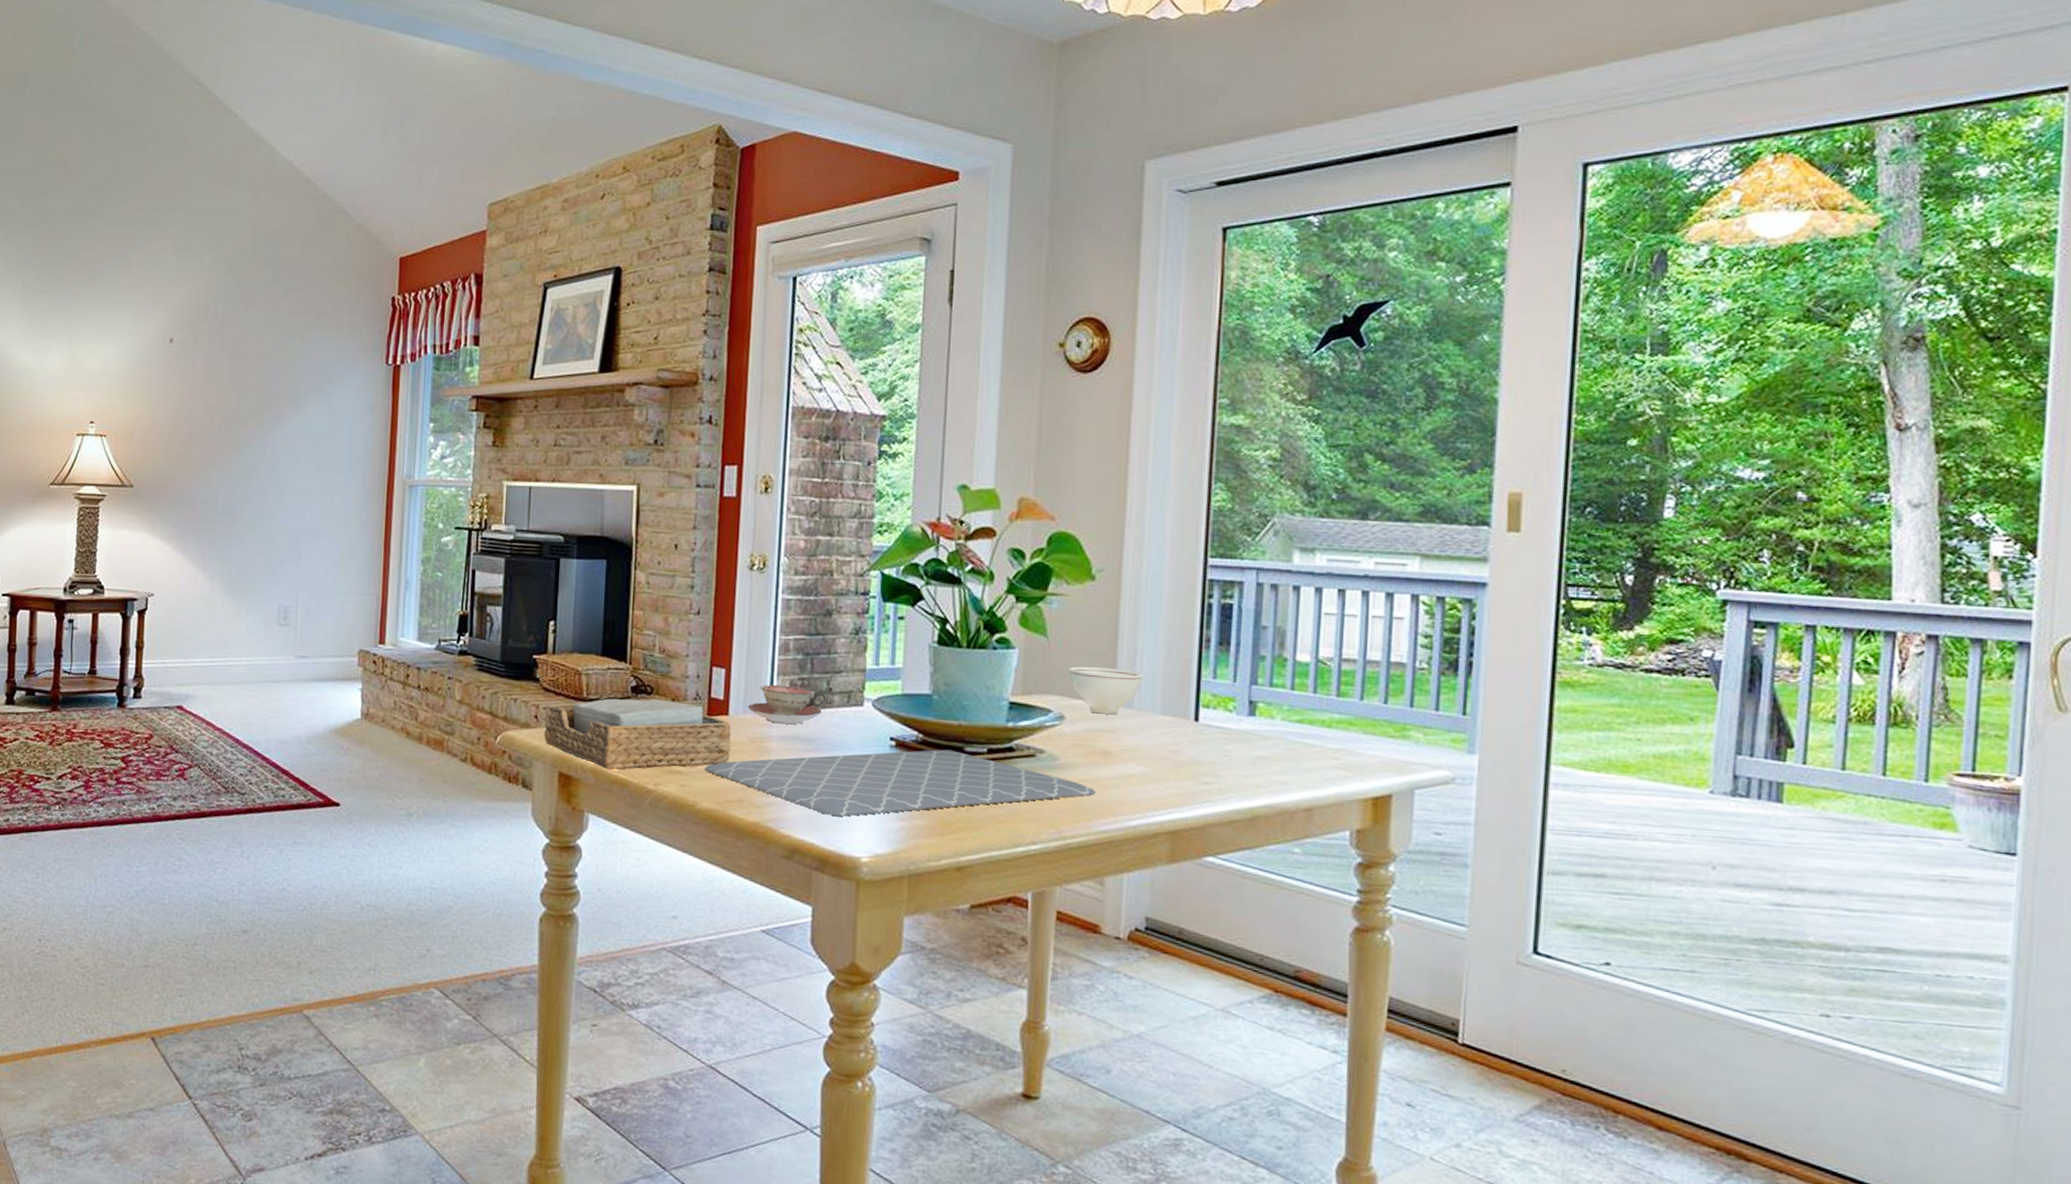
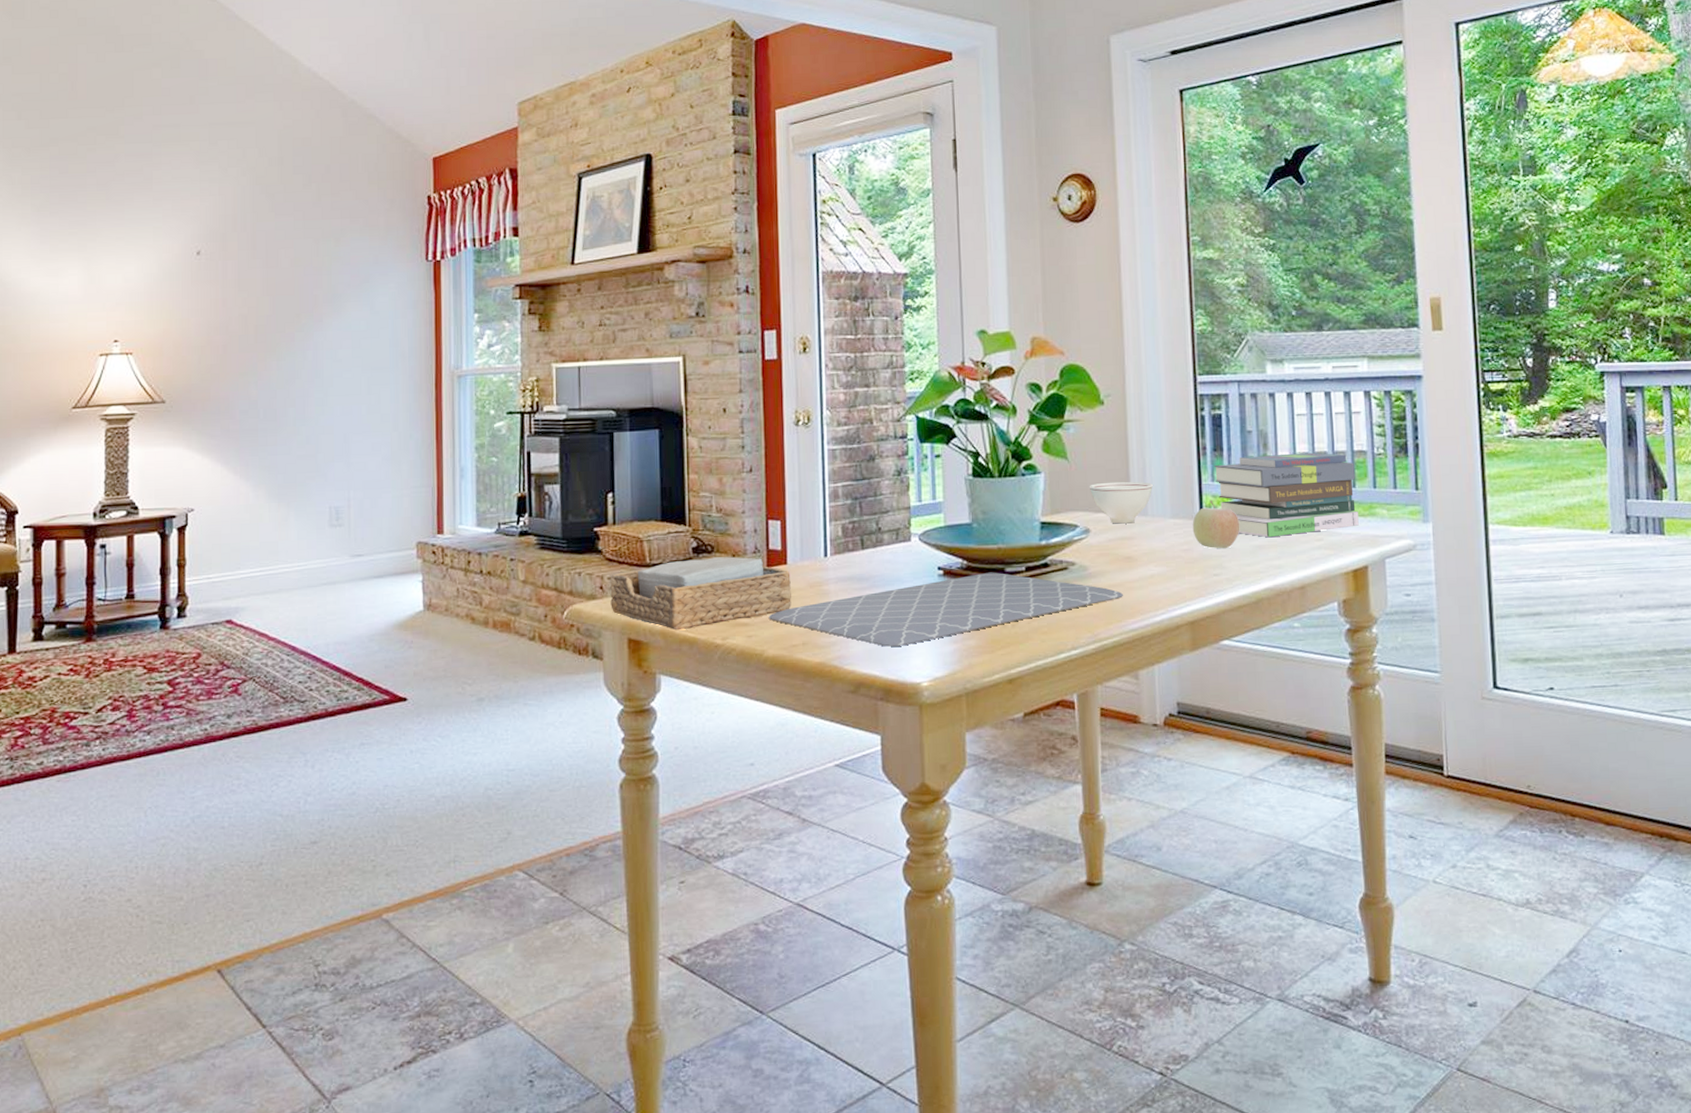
teacup: present [747,684,826,725] -> none [804,529,876,567]
fruit: none [1184,699,1242,756] -> present [1192,500,1240,549]
books: none [1218,655,1389,750] -> present [1215,452,1359,538]

